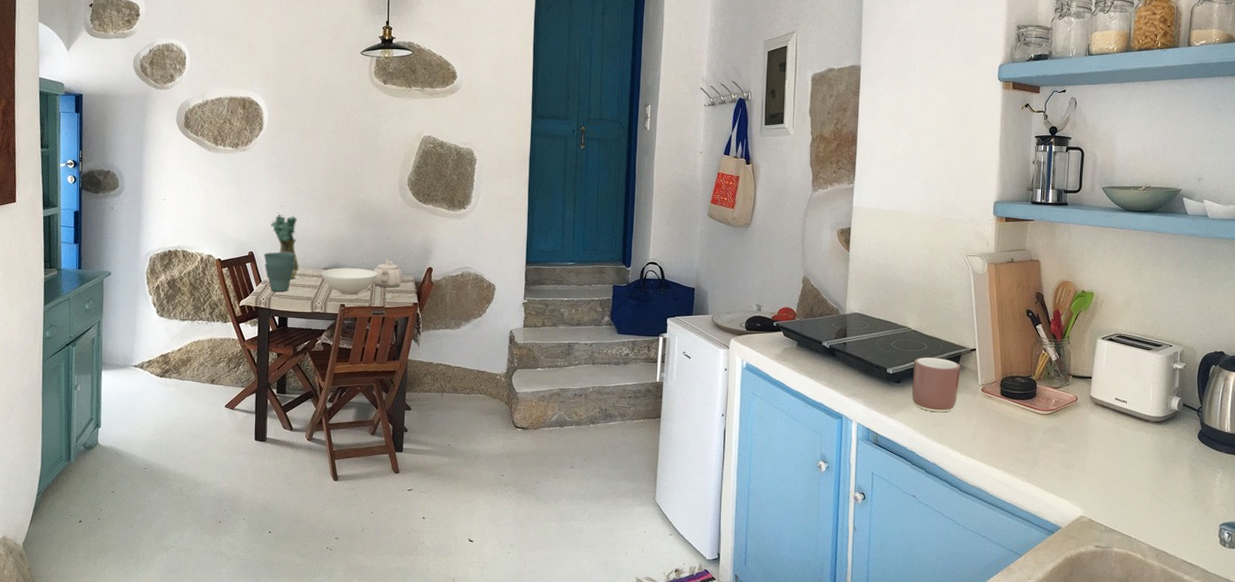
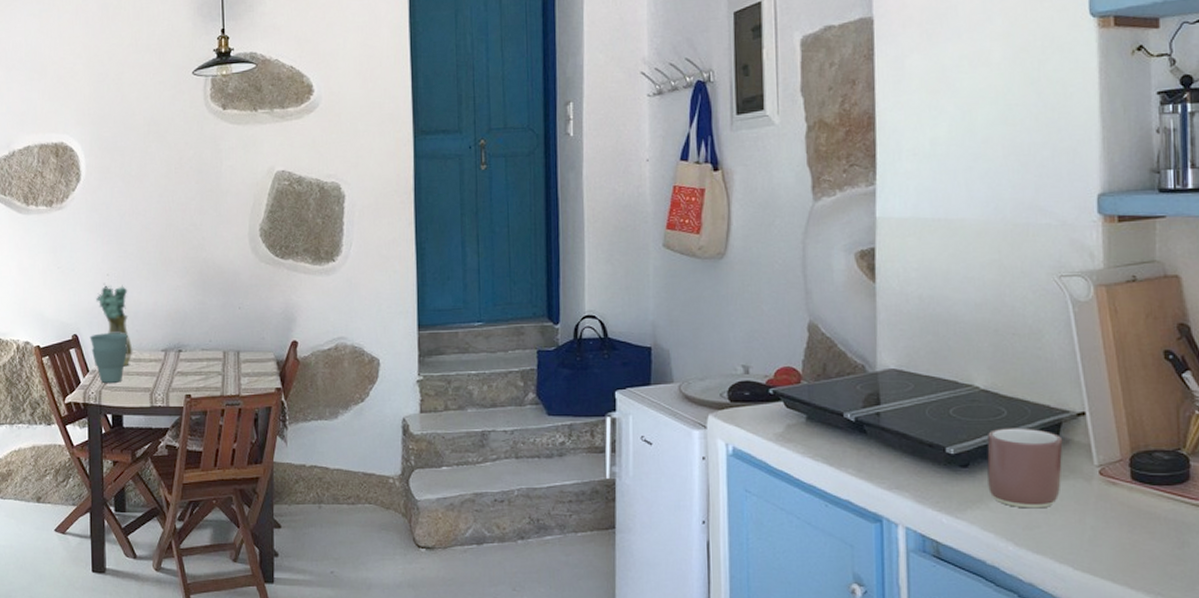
bowl: present [321,268,378,295] -> none [159,347,230,382]
teapot: present [372,258,404,287] -> none [223,332,262,370]

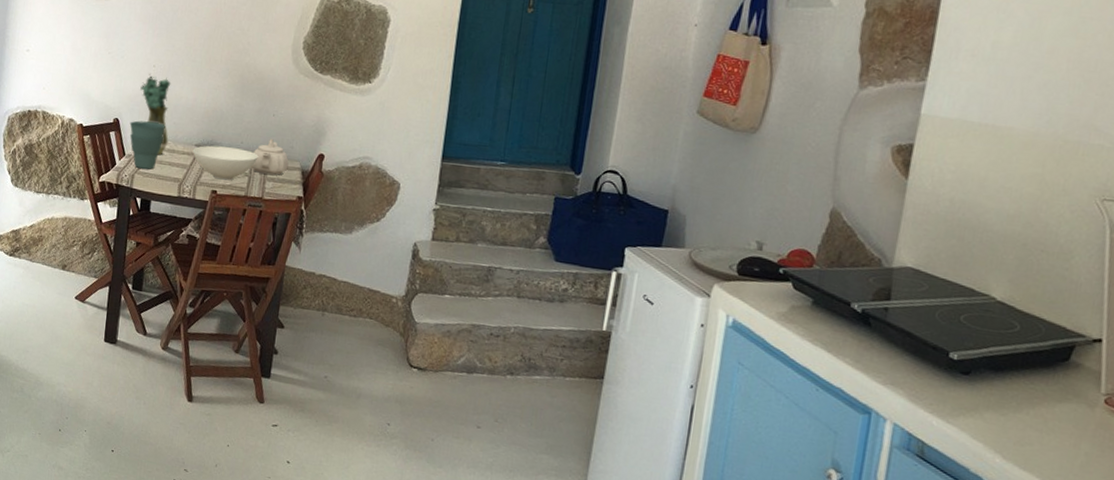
bowl: none [159,347,230,382] -> present [192,145,259,181]
teapot: none [223,332,262,370] -> present [251,138,289,175]
mug: present [987,427,1063,509] -> none [986,341,1073,427]

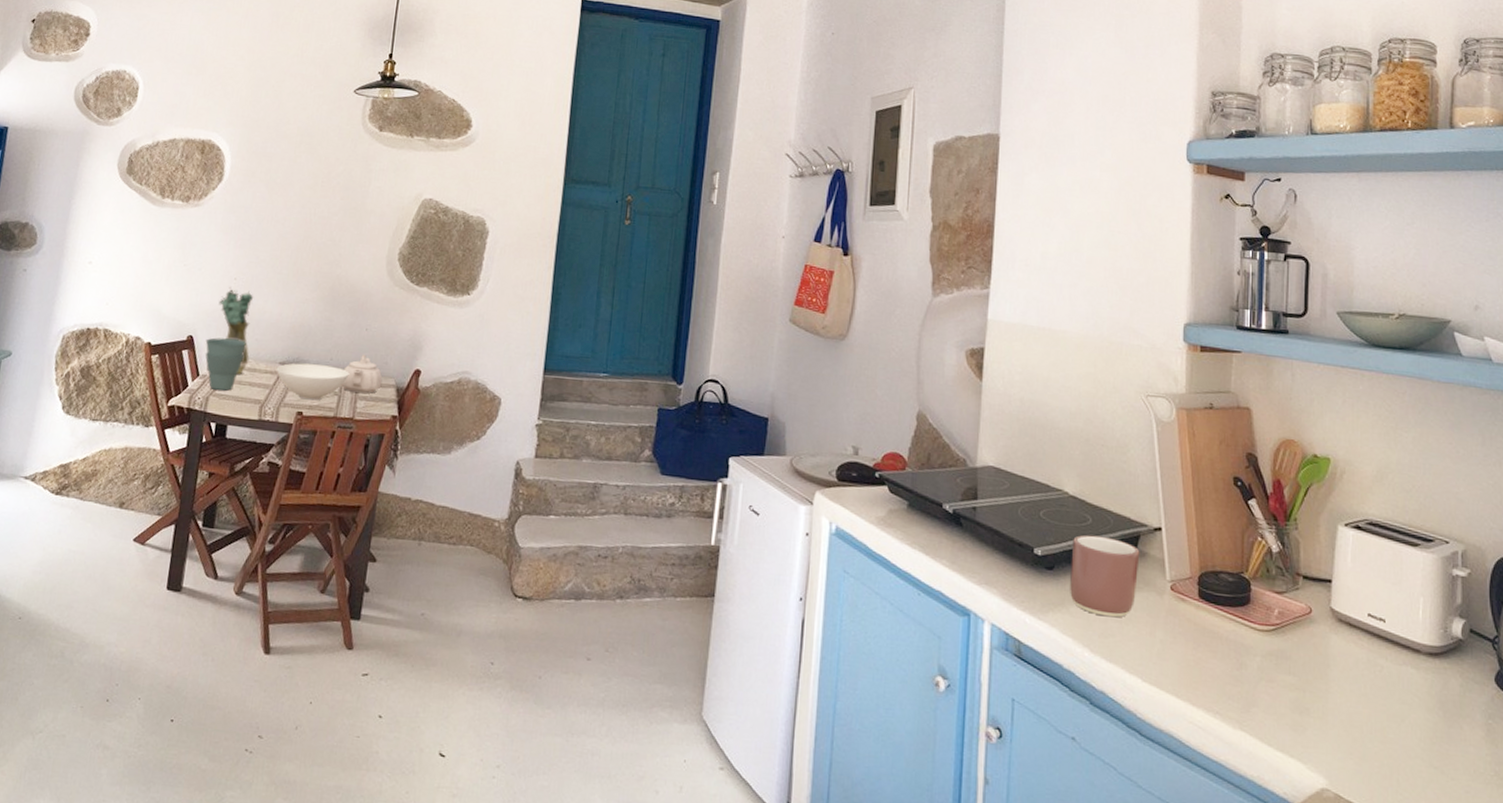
mug: none [986,341,1073,427] -> present [1070,534,1140,618]

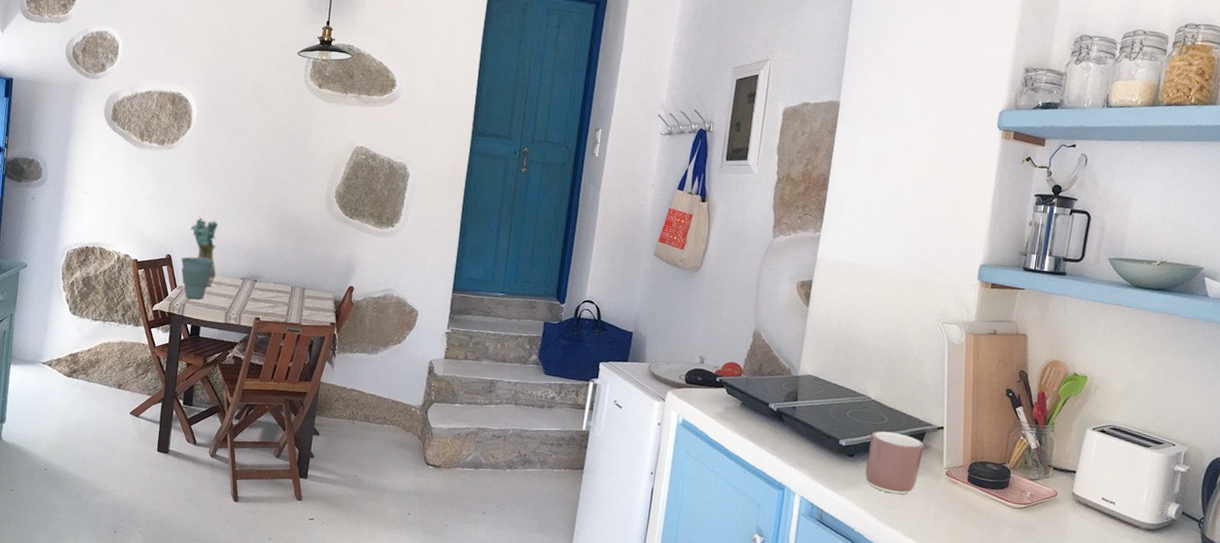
bowl: present [276,363,350,401] -> none [238,279,297,309]
teapot: present [341,354,383,394] -> none [290,273,323,305]

